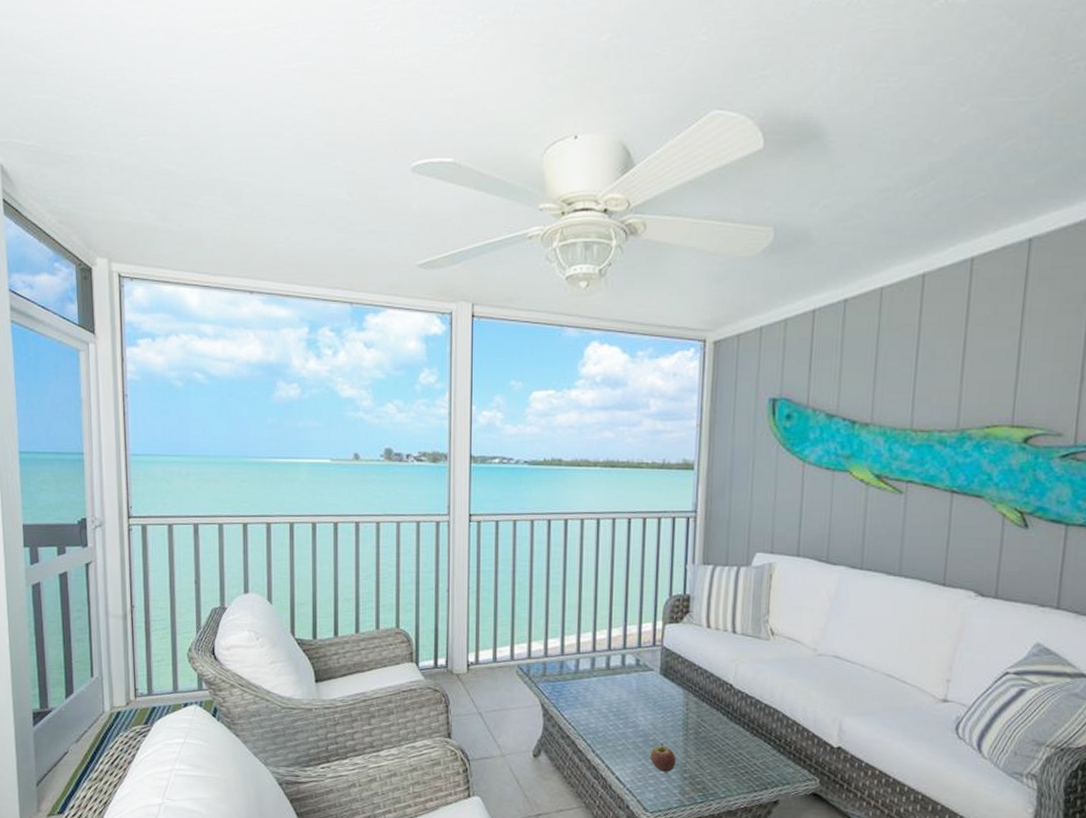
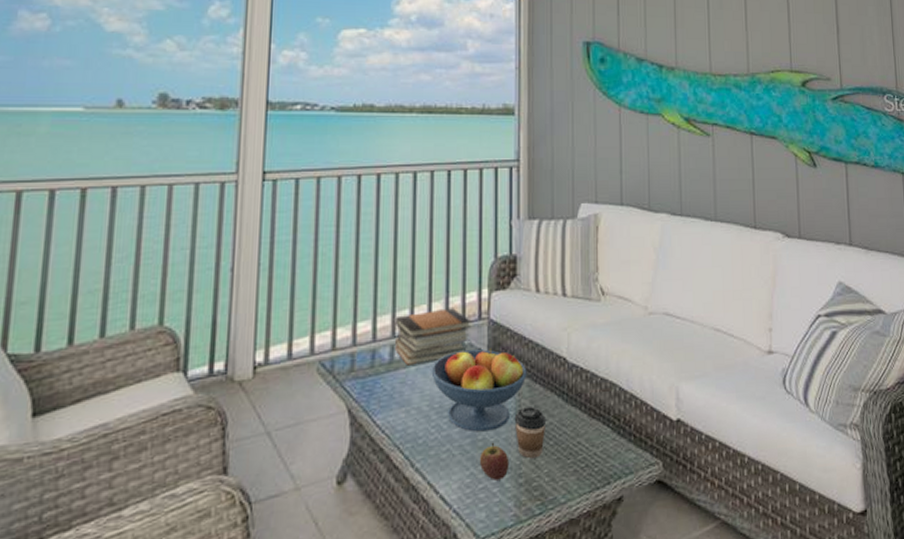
book stack: none [579,634,647,676] -> present [394,308,472,366]
fruit bowl: none [610,669,695,734] -> present [431,347,527,432]
coffee cup: none [682,719,712,761] -> present [514,405,547,459]

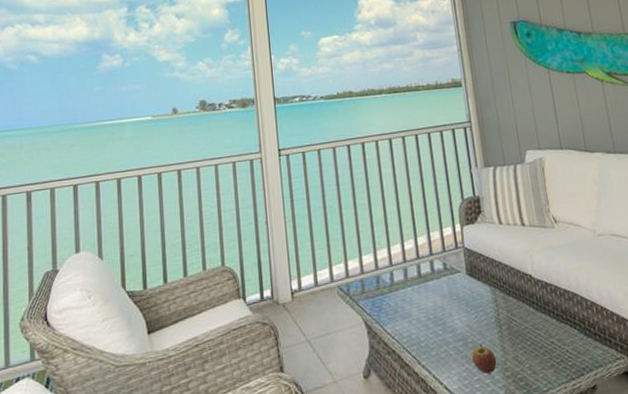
book stack: present [394,308,472,366] -> none [390,240,451,287]
fruit bowl: present [431,347,527,432] -> none [423,270,501,336]
coffee cup: present [514,405,547,459] -> none [495,314,523,356]

